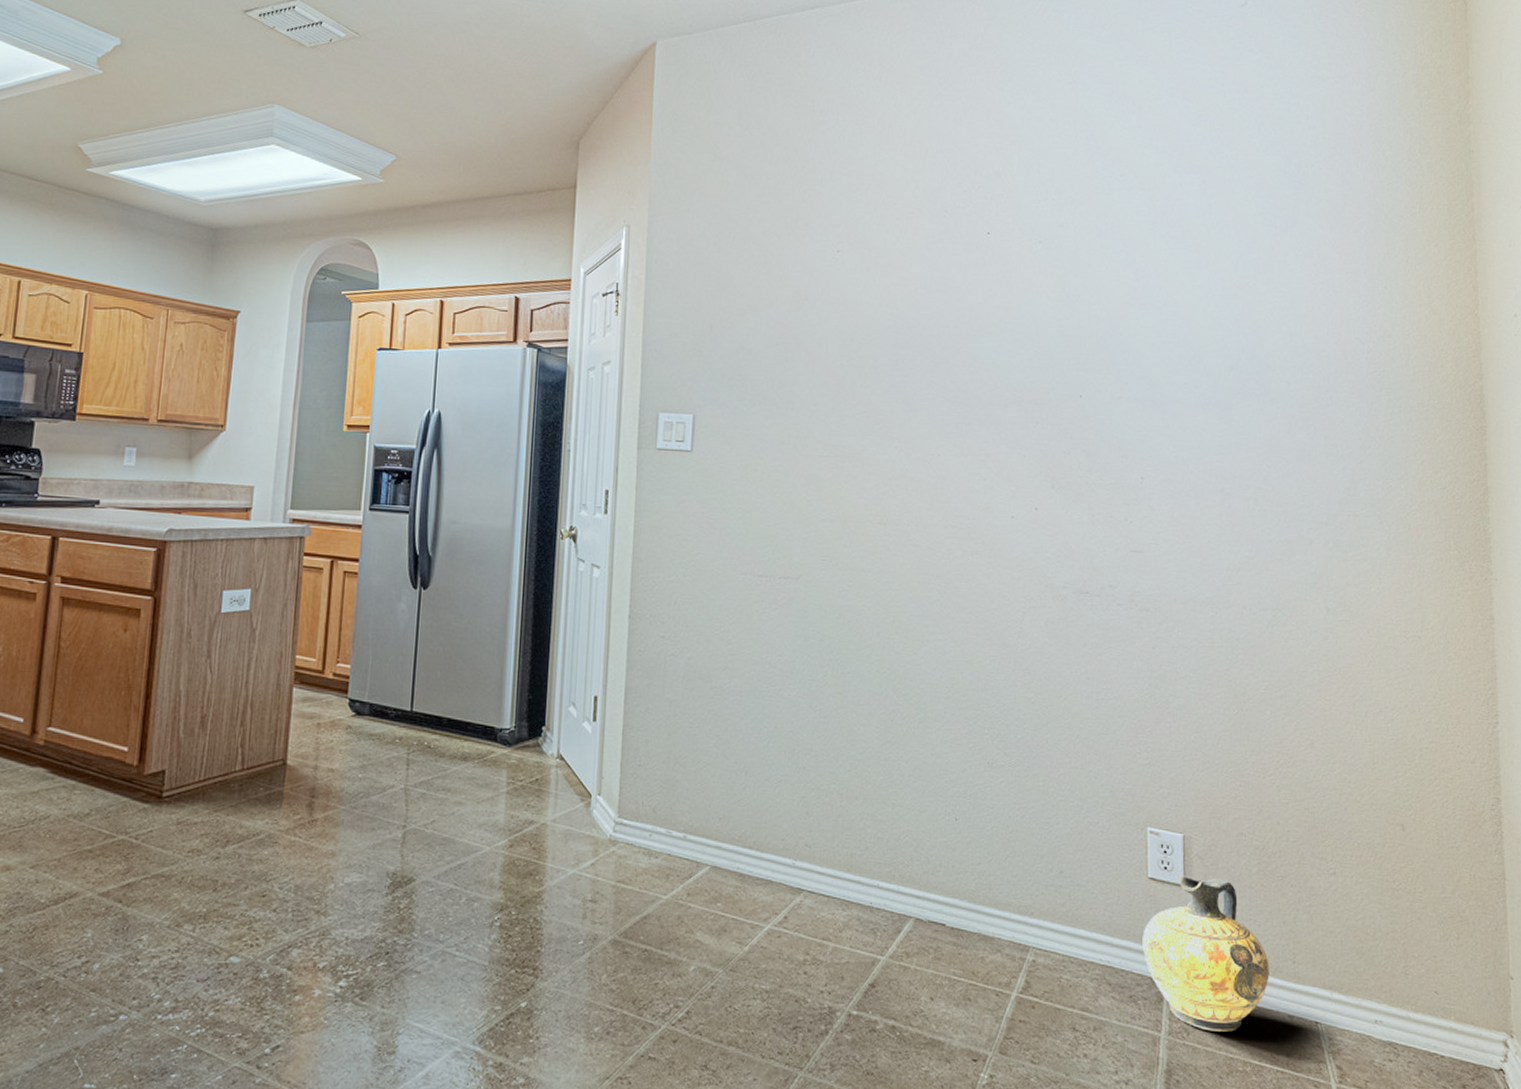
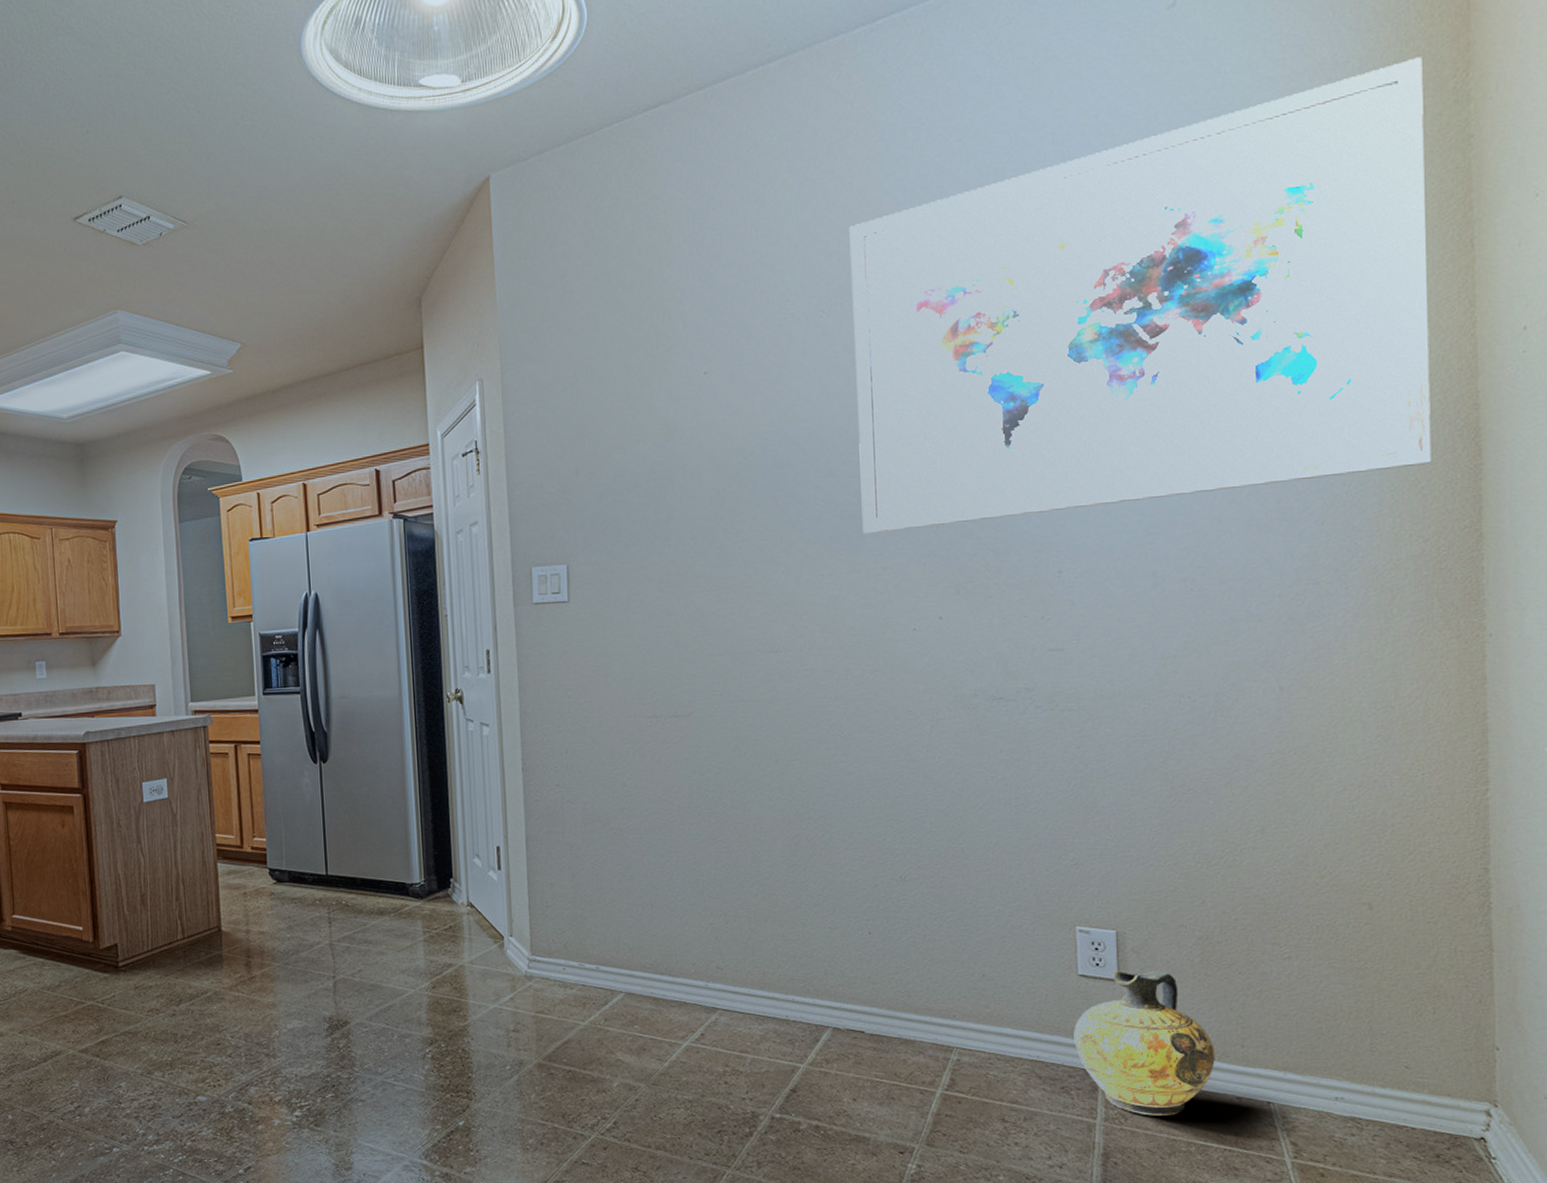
wall art: none [971,81,1447,421] -> present [849,57,1431,534]

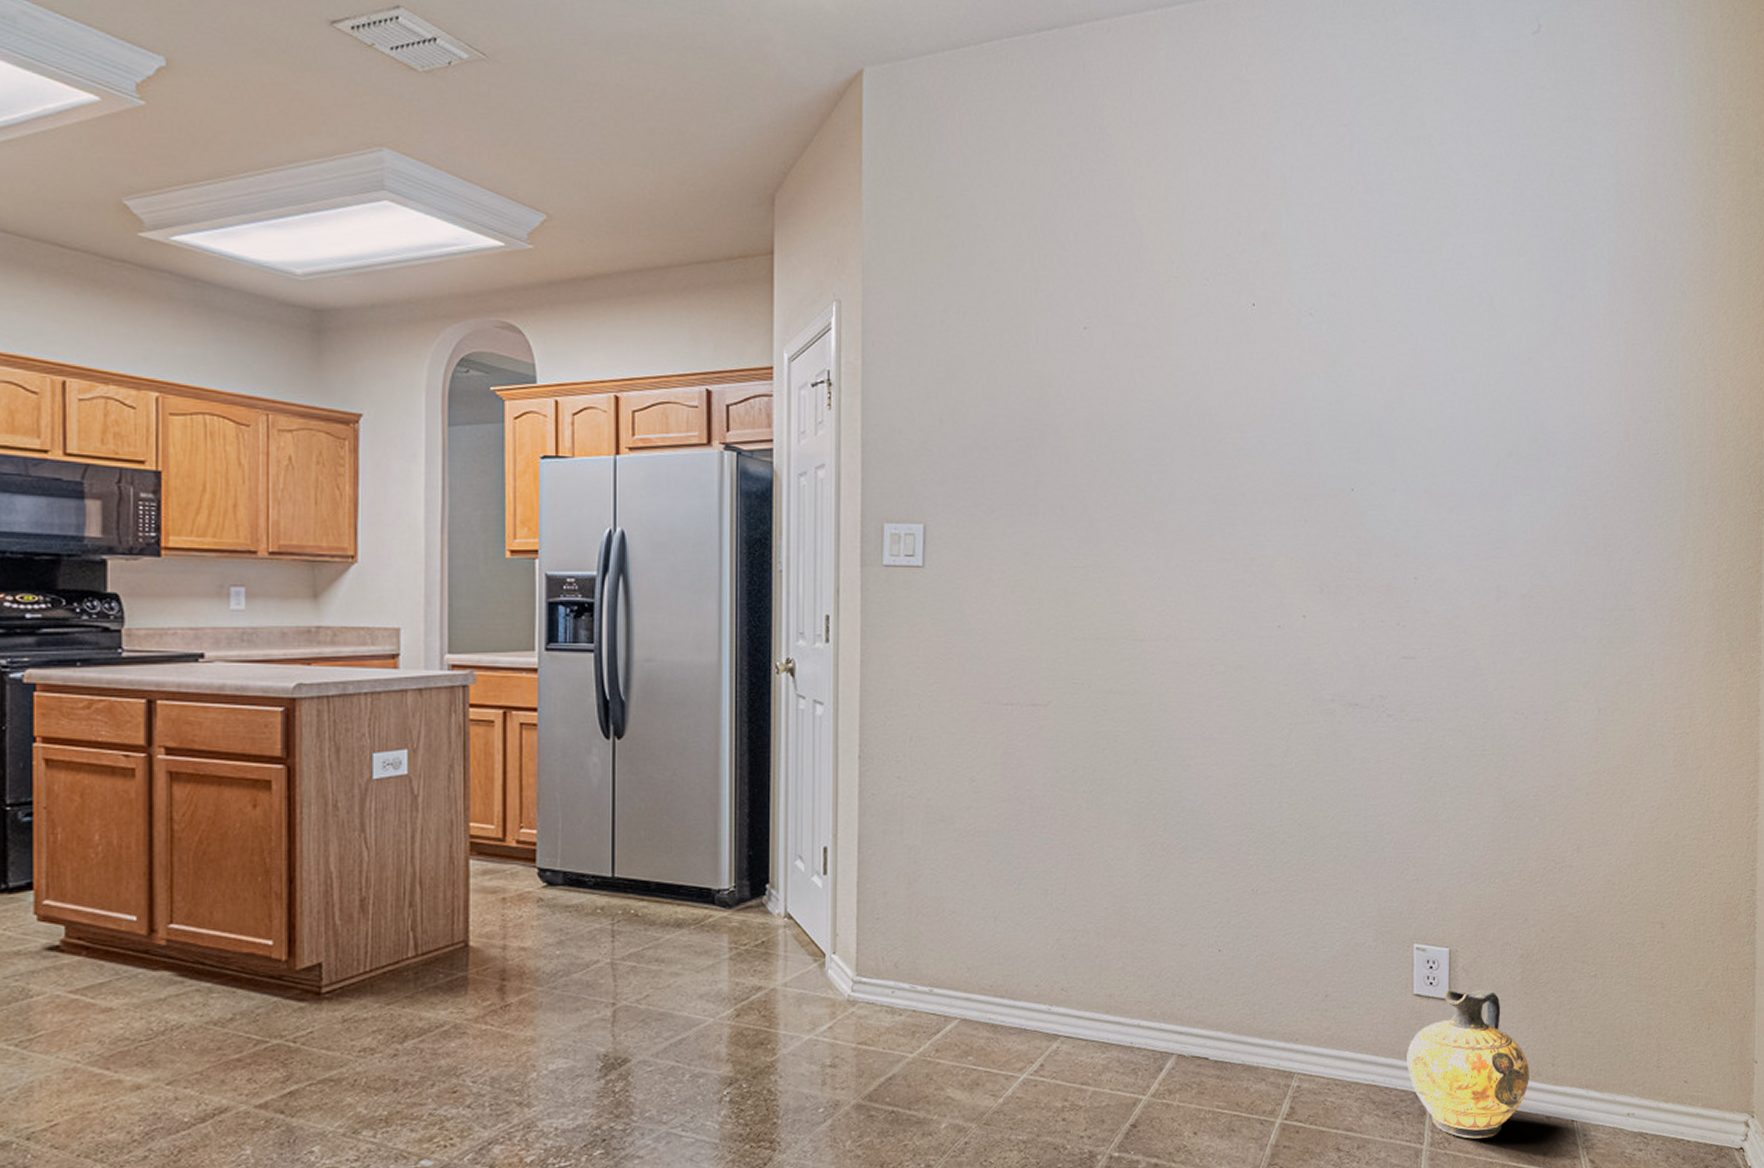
wall art: present [849,57,1431,534] -> none [1234,125,1732,521]

